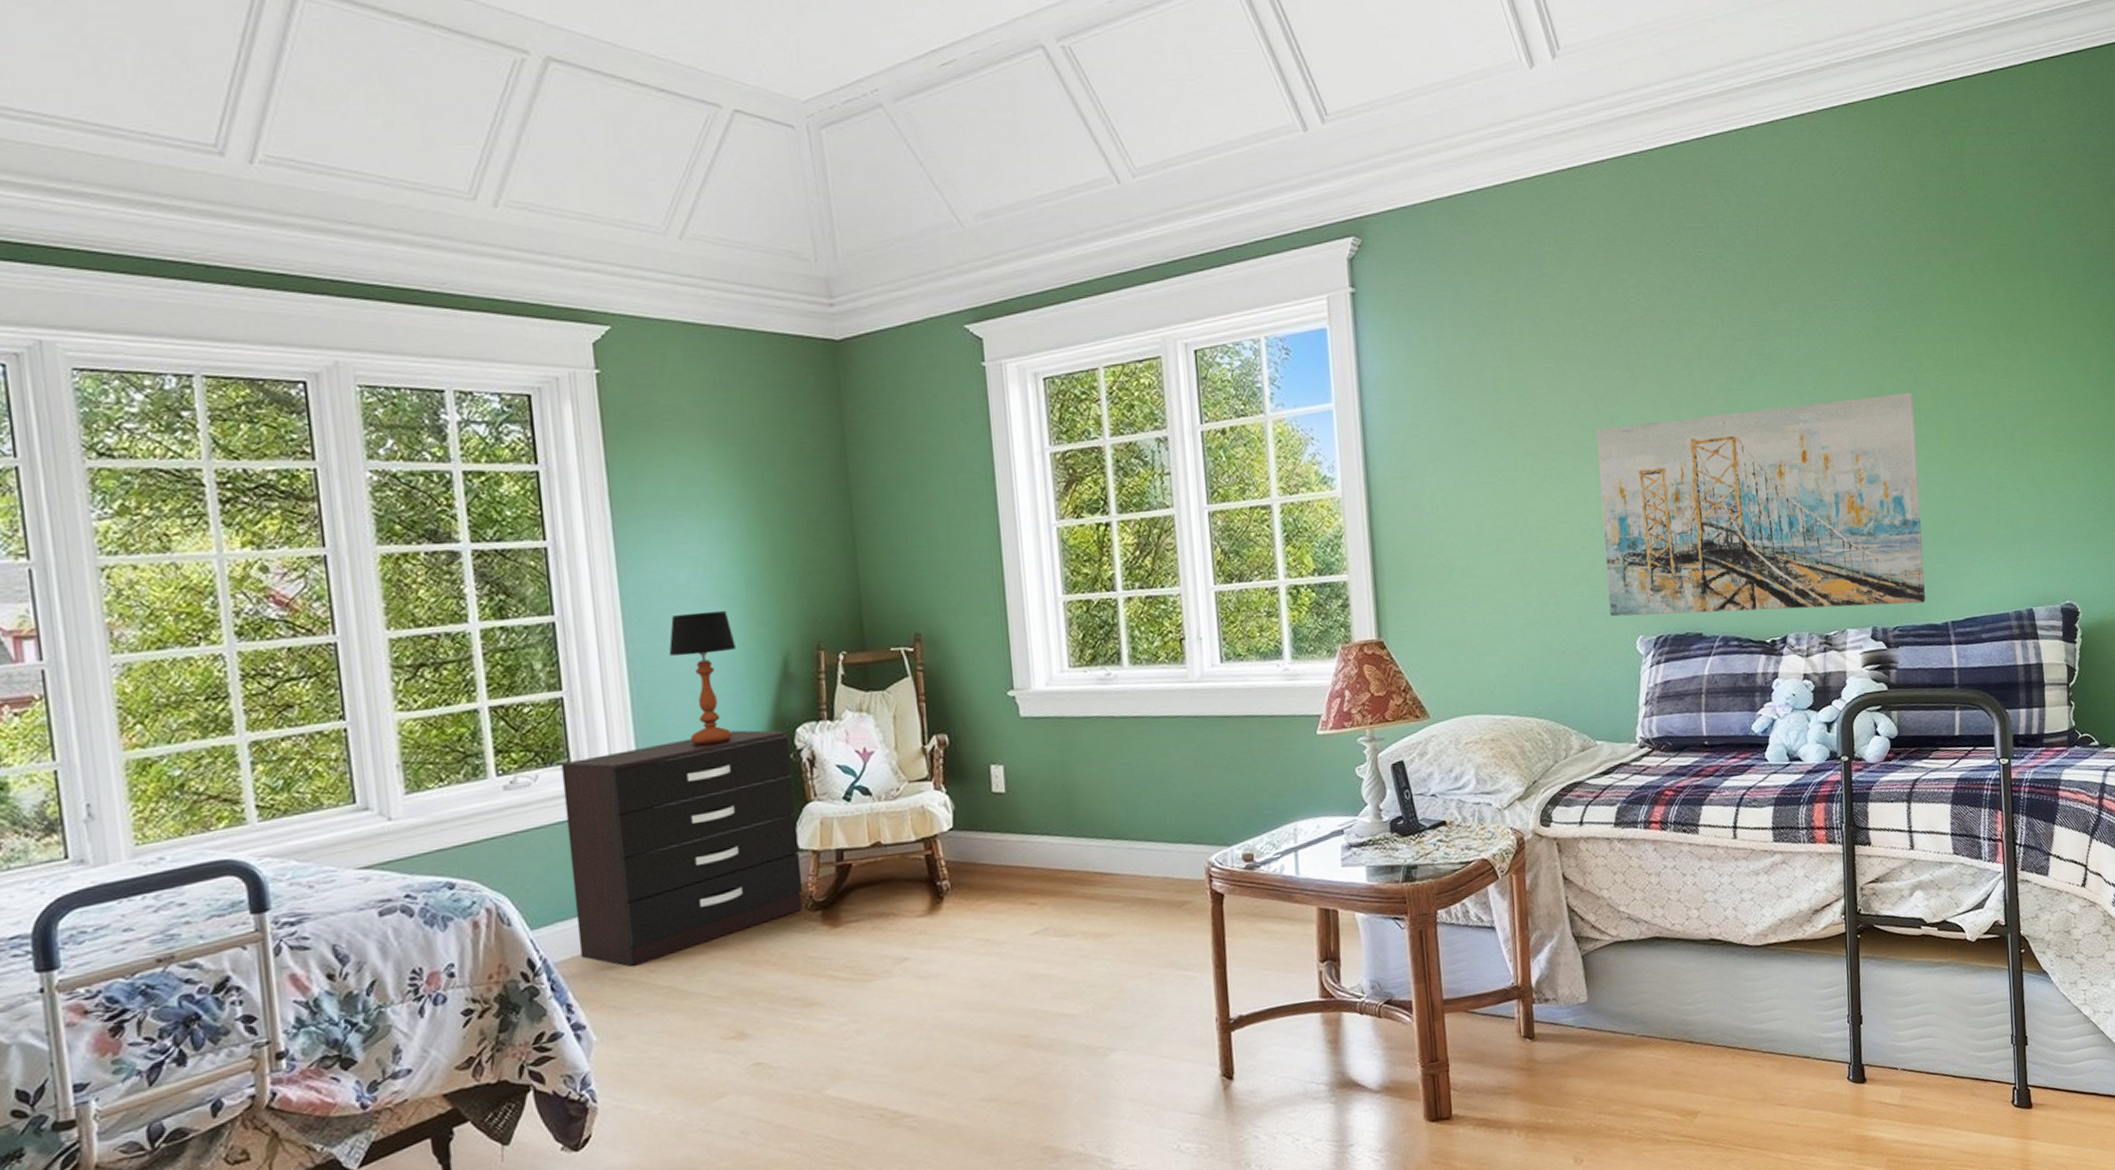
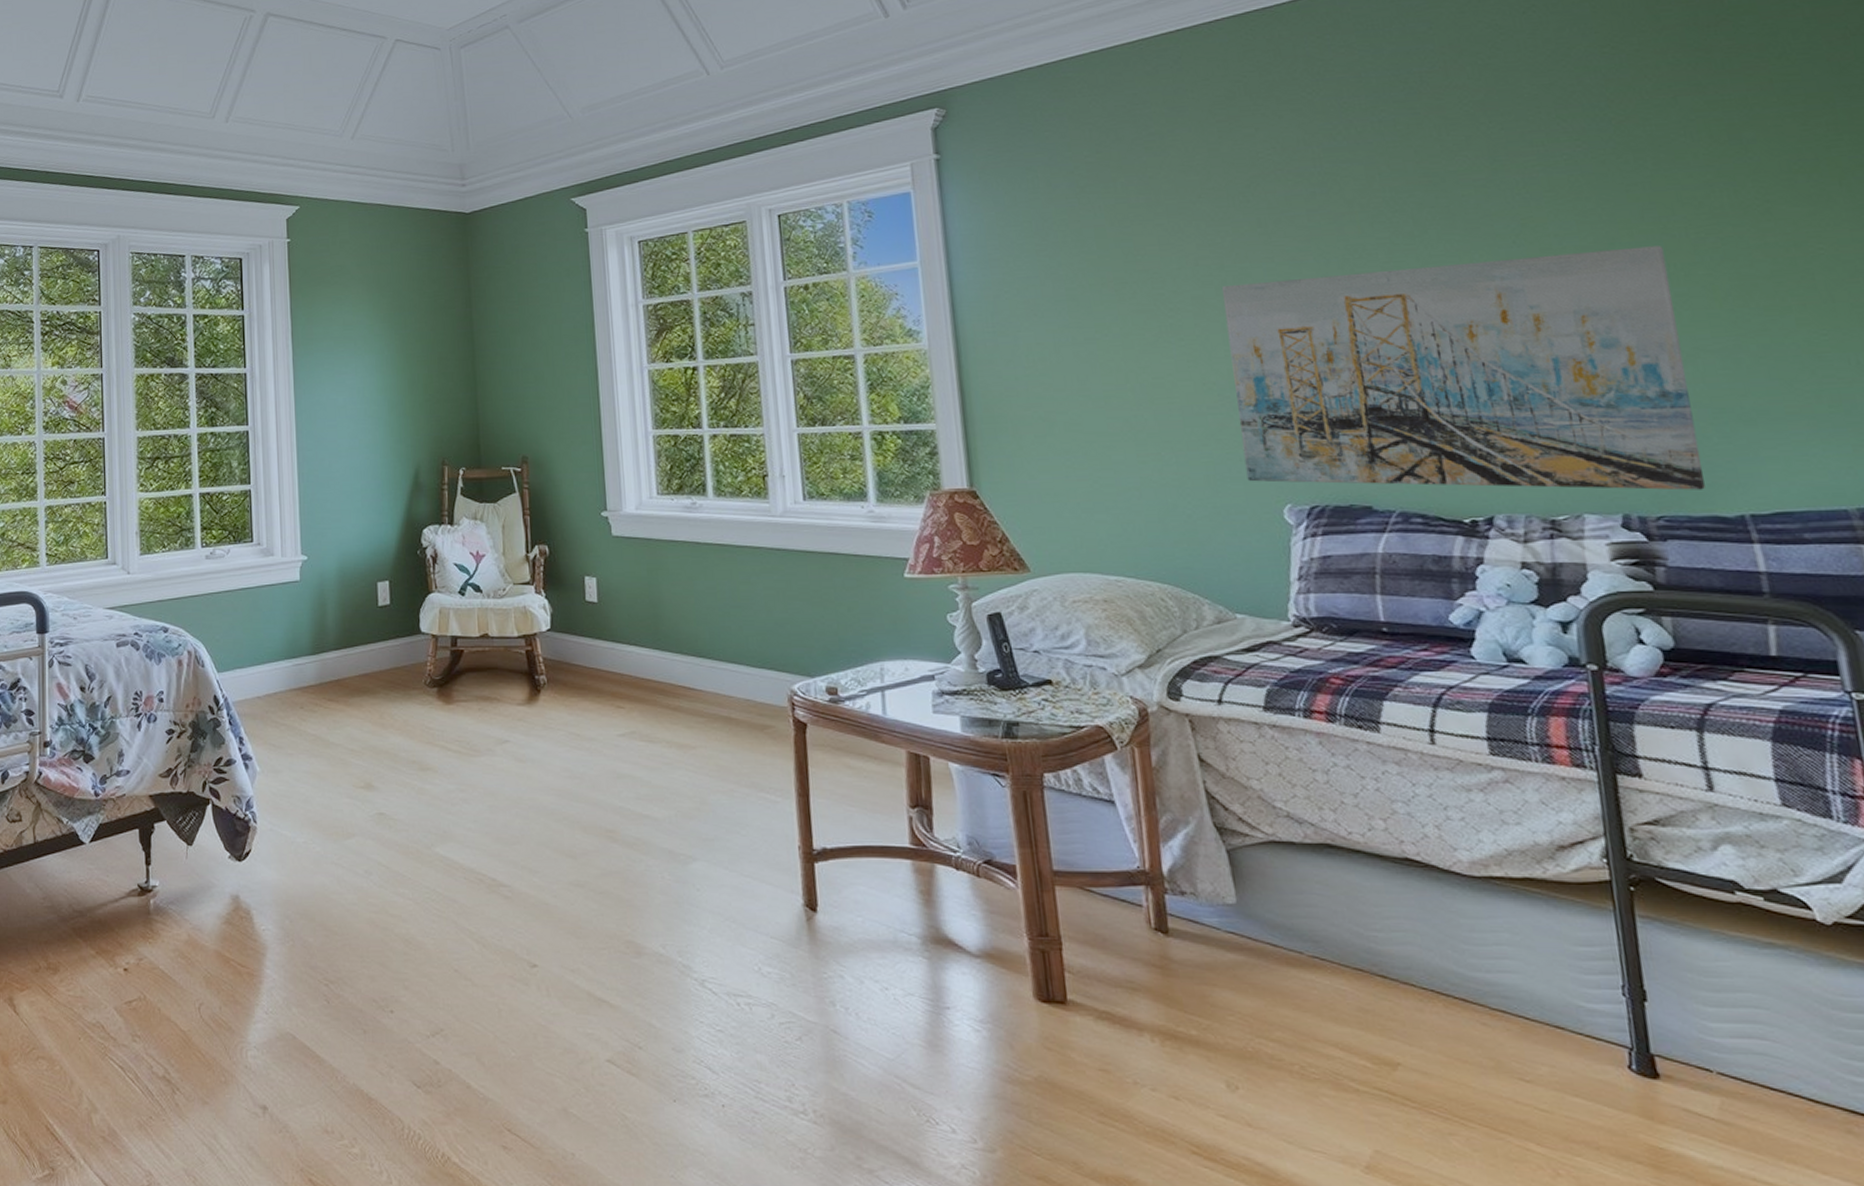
dresser: present [561,730,803,966] -> none [246,527,423,713]
table lamp: present [668,611,736,746] -> none [328,428,379,537]

